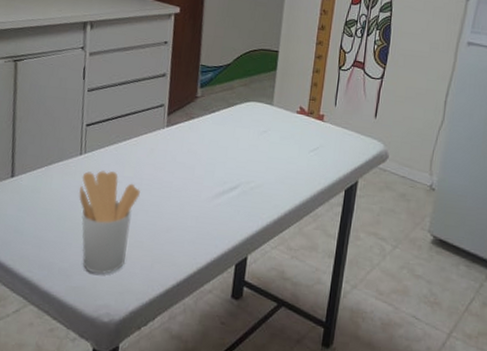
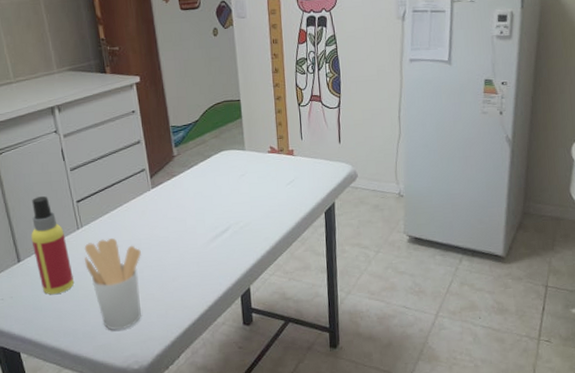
spray bottle: none [28,111,66,220] -> present [31,195,74,294]

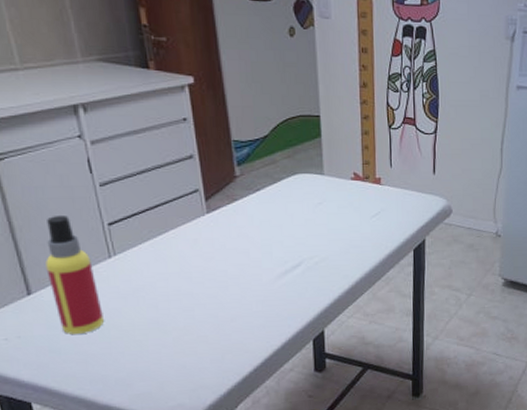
utensil holder: present [84,237,142,331] -> none [117,269,192,378]

